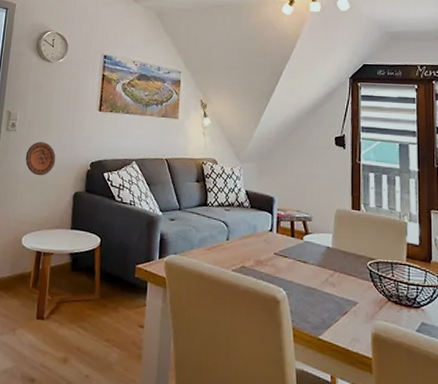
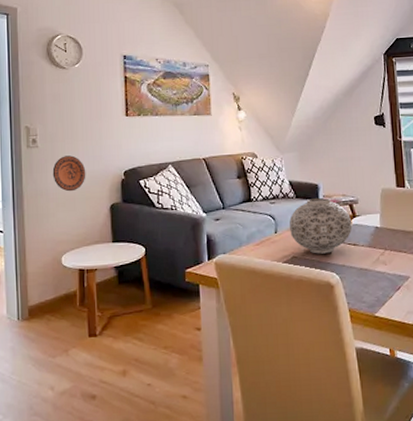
vase: none [241,210,303,268] -> present [289,197,352,254]

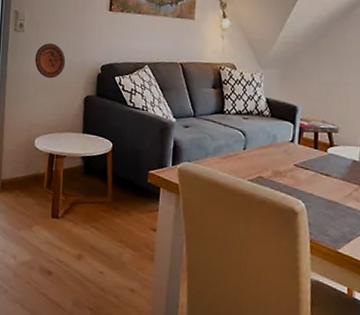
vase: present [289,197,352,254] -> none [259,119,328,179]

